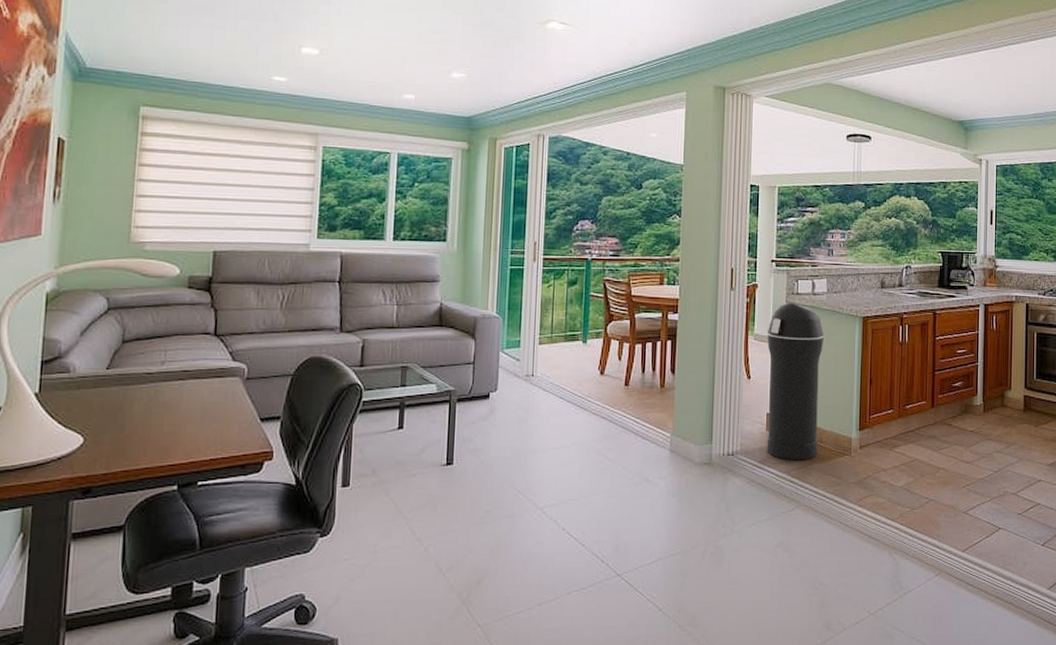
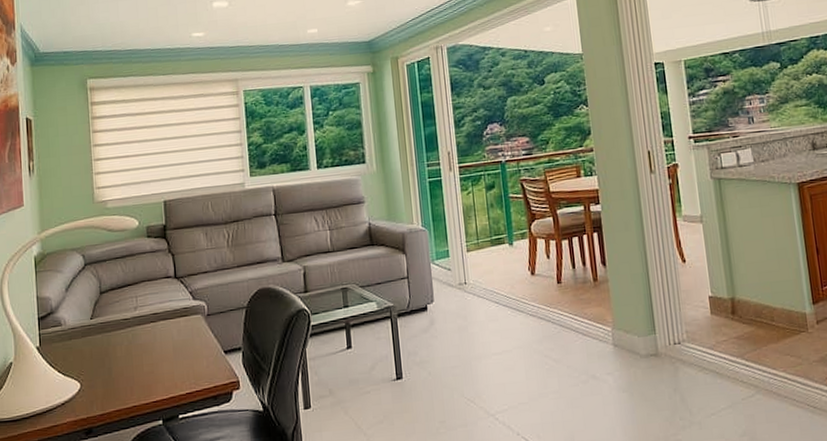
trash can: present [766,302,824,461] -> none [695,177,771,344]

